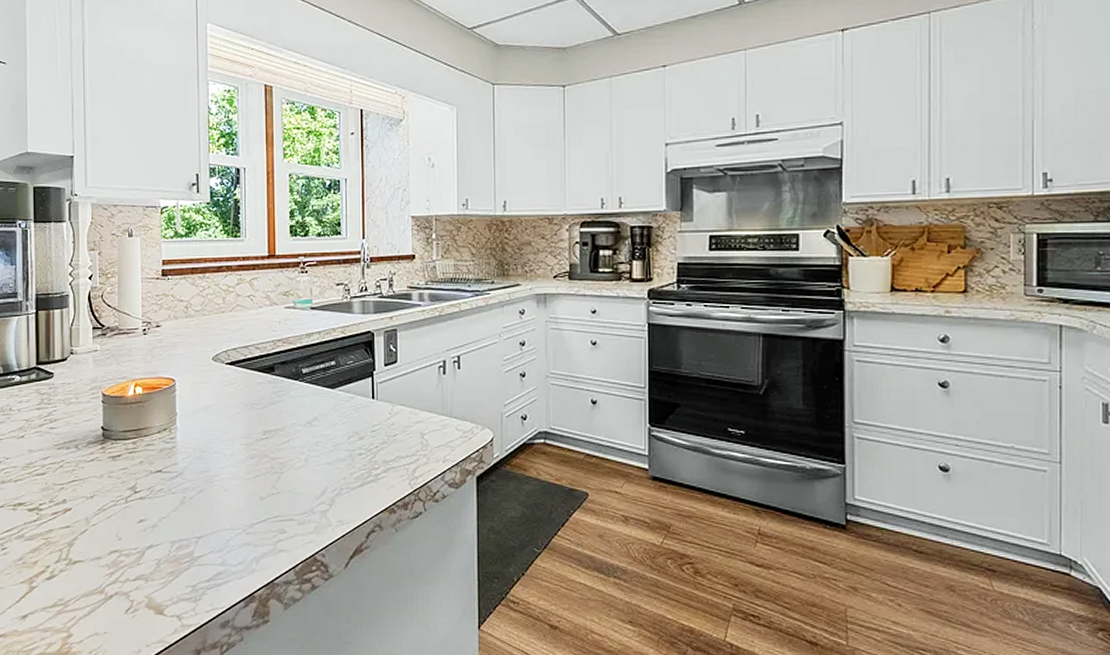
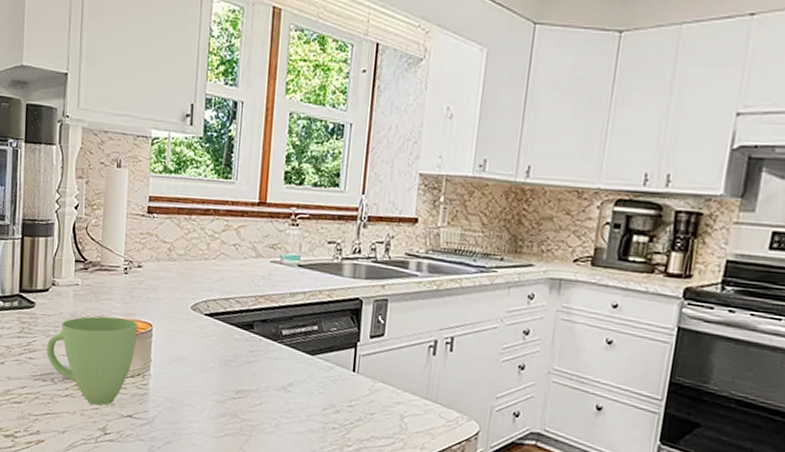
mug: none [68,378,161,465] -> present [46,316,138,406]

